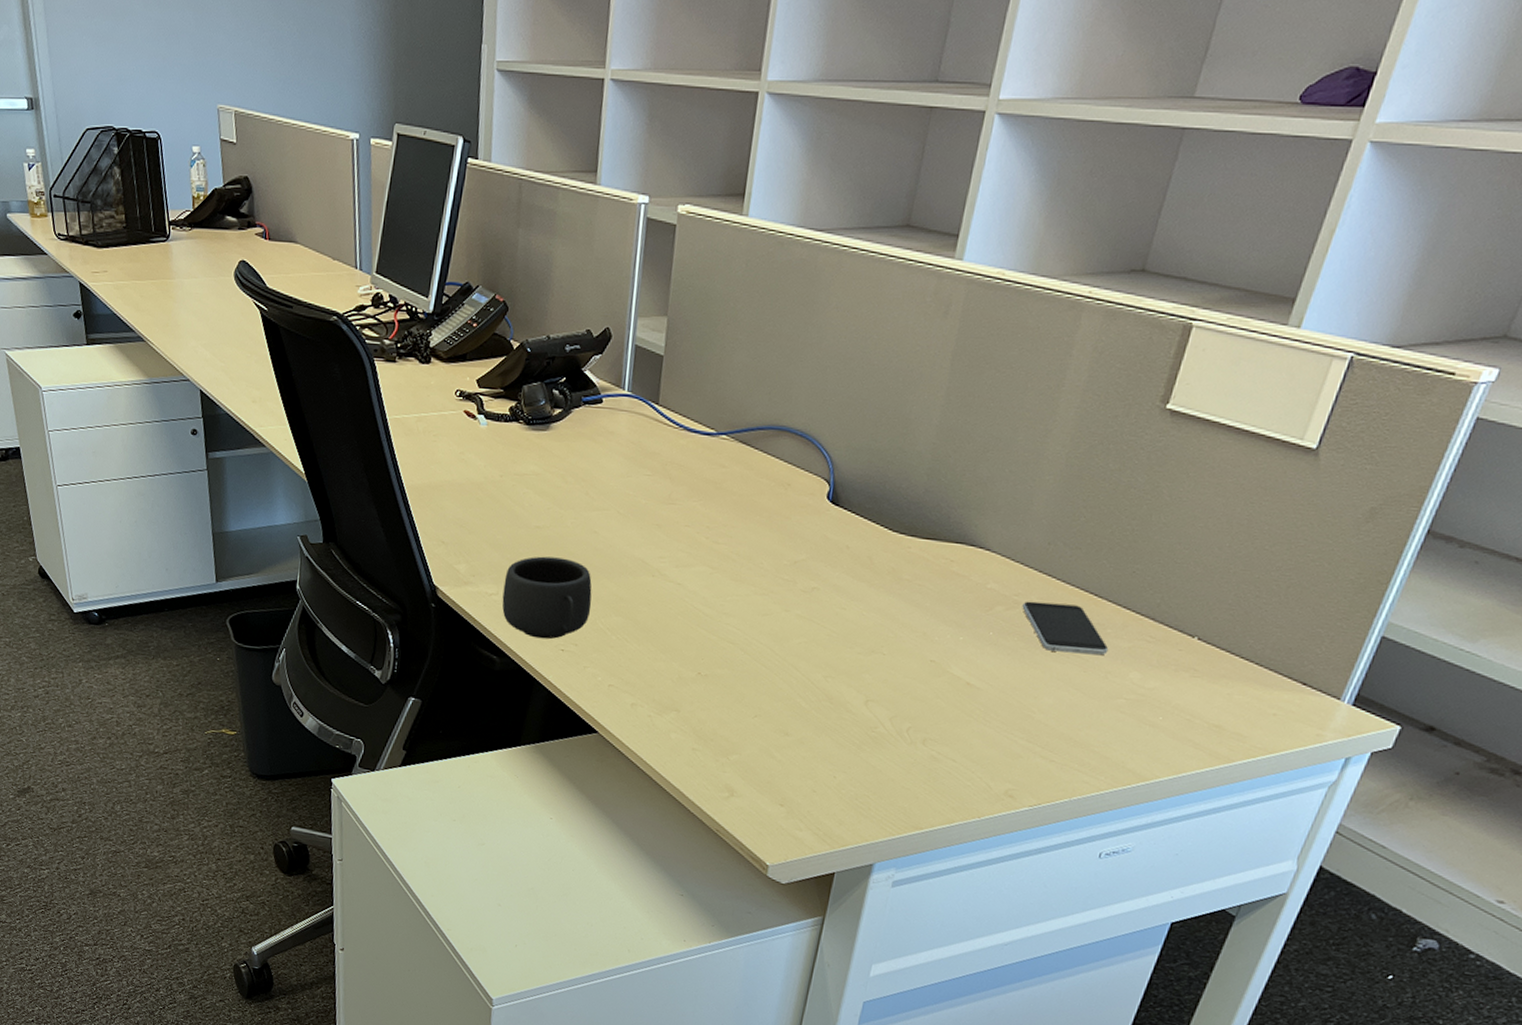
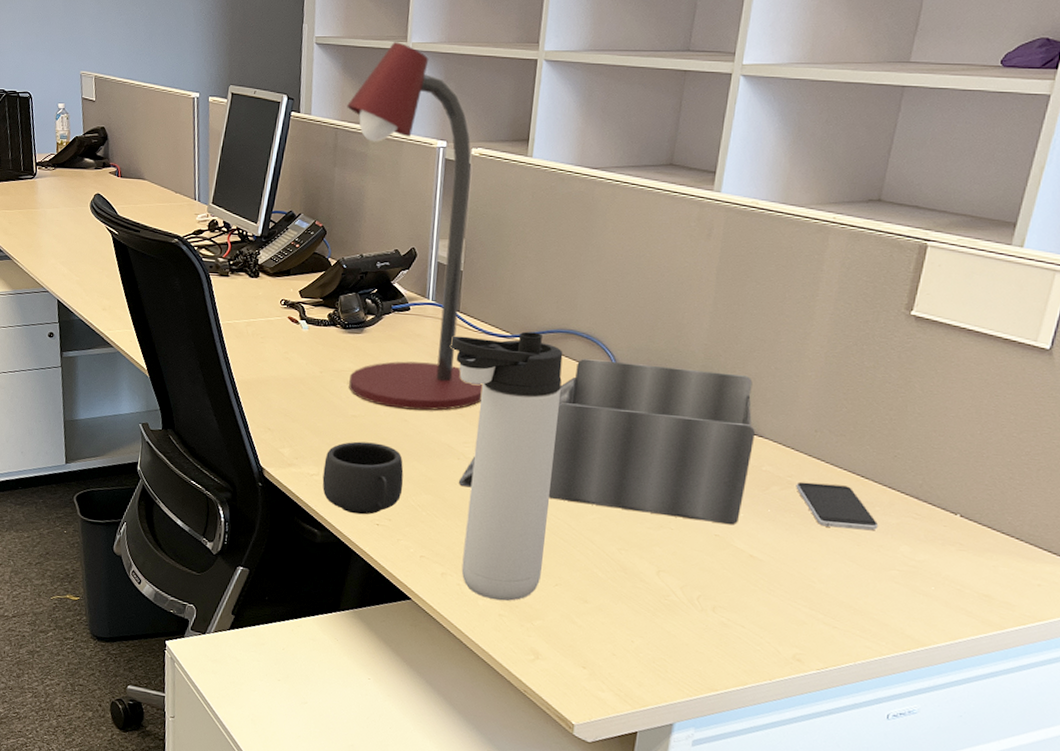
desk lamp: none [532,68,683,521] -> present [347,42,483,411]
thermos bottle: none [647,428,774,734] -> present [451,331,563,601]
desk organizer: none [652,460,984,650] -> present [458,359,756,525]

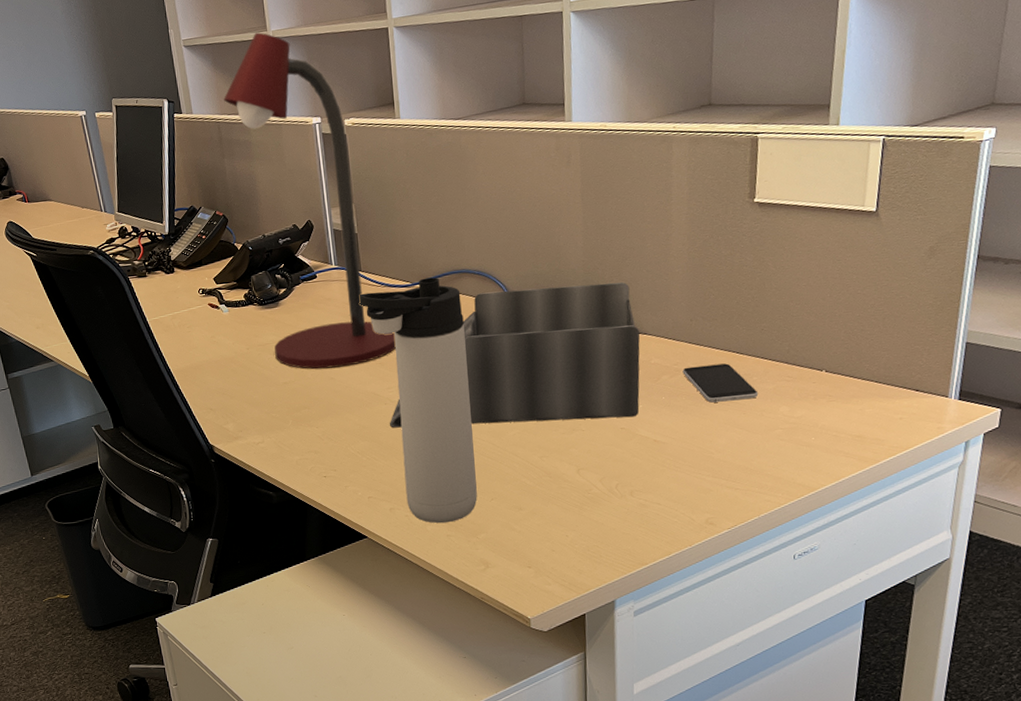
mug: present [322,441,404,515] -> none [266,403,342,471]

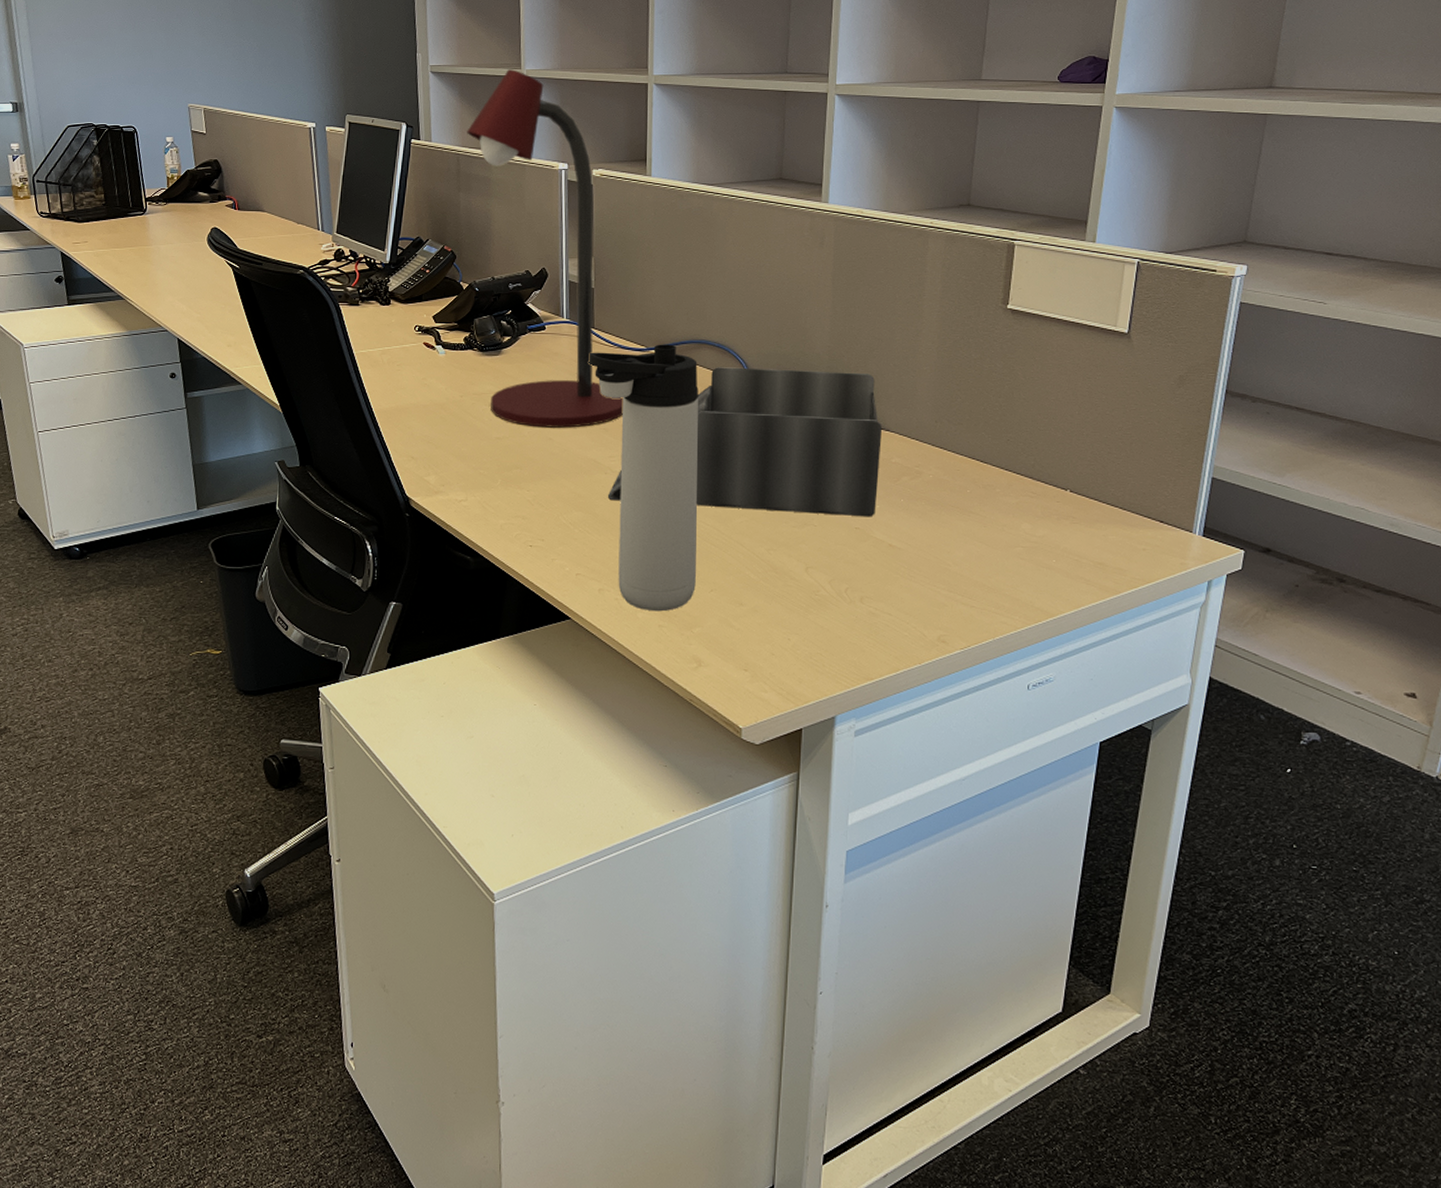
smartphone: present [682,363,759,403] -> none [924,470,1001,512]

